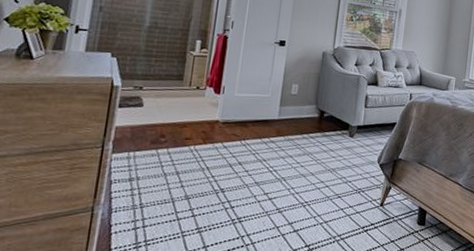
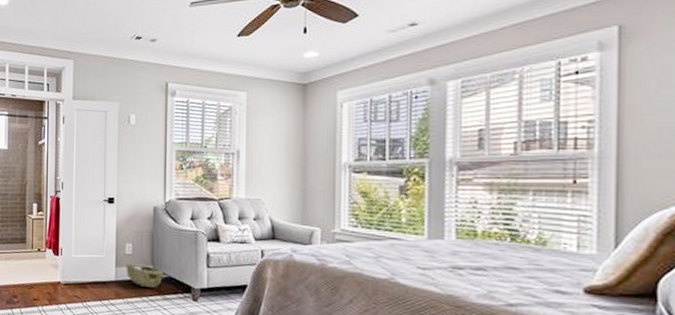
woven basket: none [289,102,326,125] -> present [126,262,163,288]

